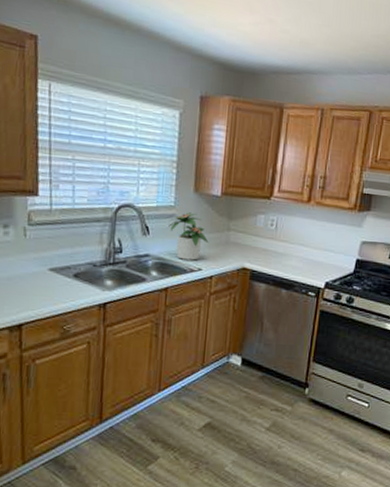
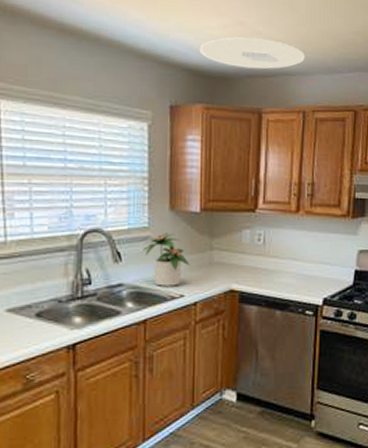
ceiling light: none [230,34,328,67] -> present [199,37,305,69]

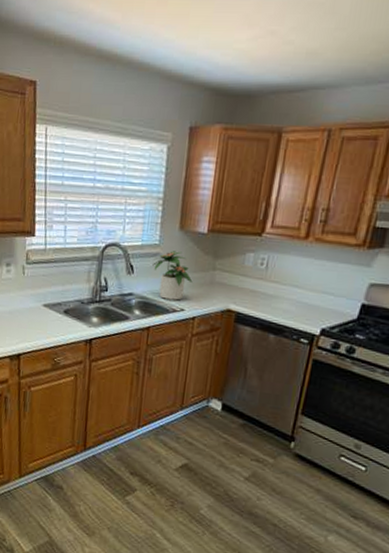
ceiling light: present [199,37,305,69] -> none [224,48,341,84]

